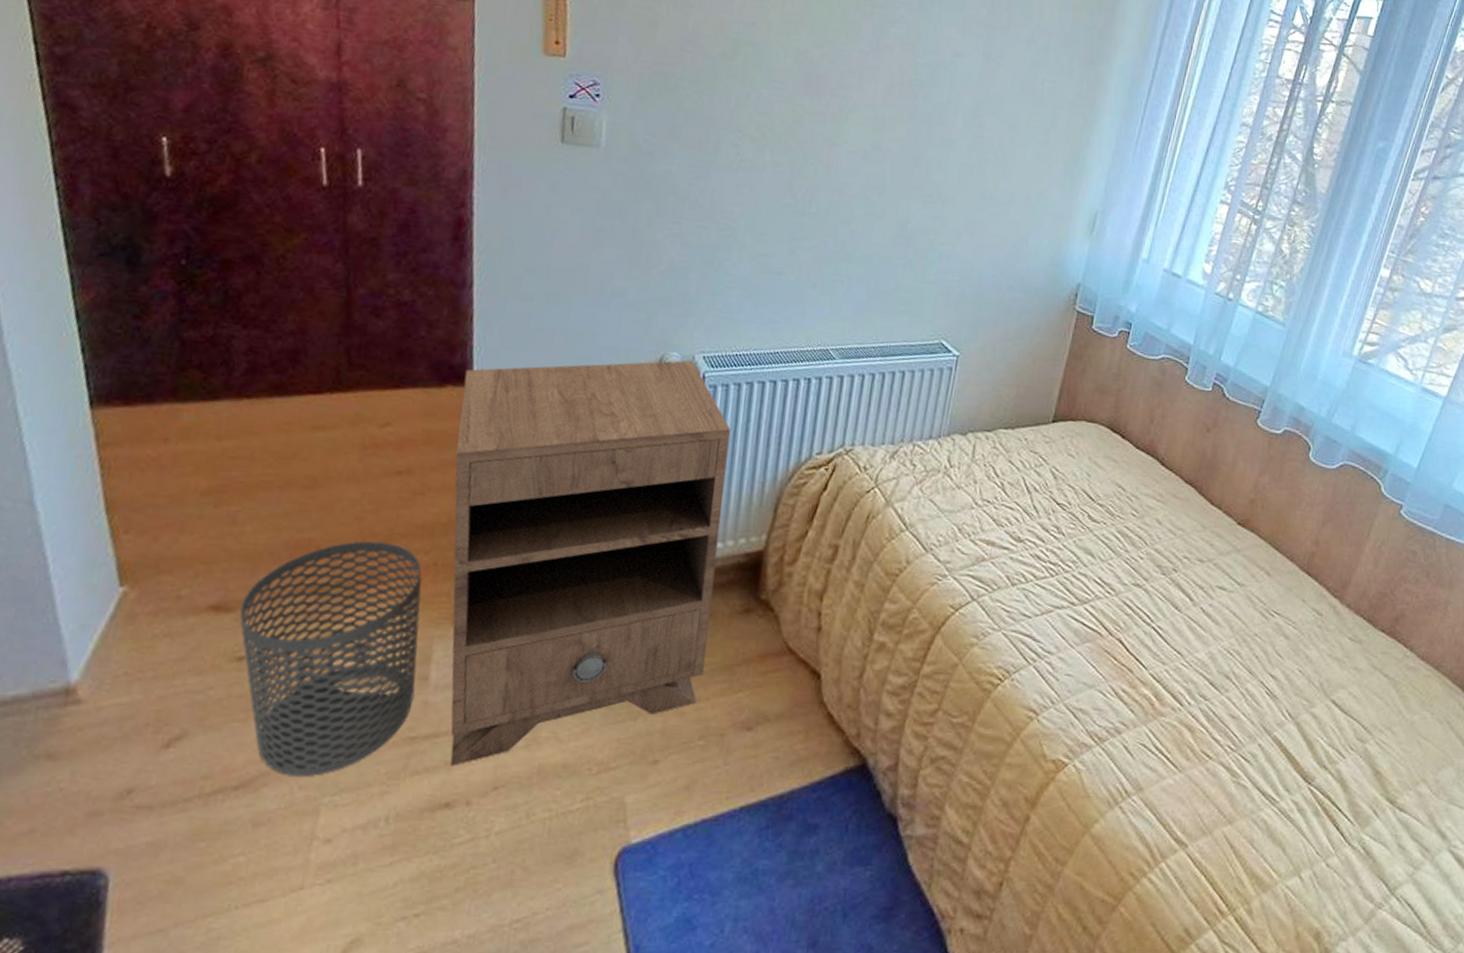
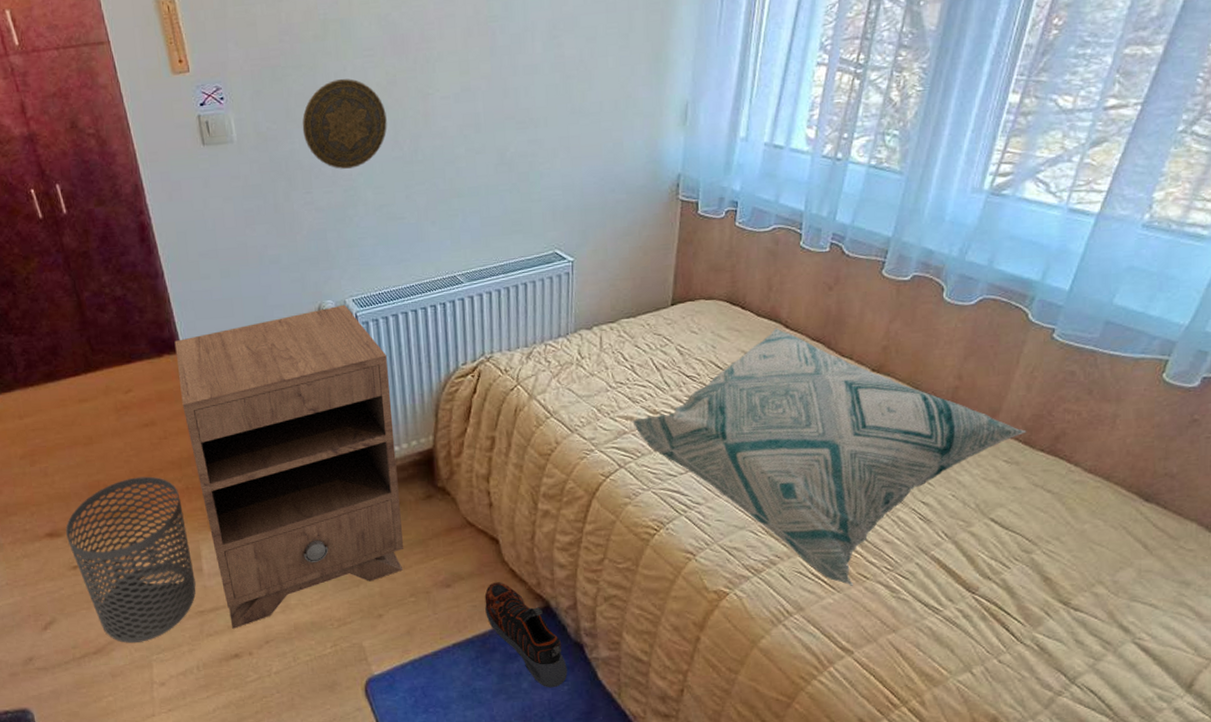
decorative plate: none [685,105,785,206] -> present [302,79,387,169]
shoe: none [788,728,874,873] -> present [484,582,568,688]
decorative pillow: none [992,463,1371,766] -> present [631,328,1027,586]

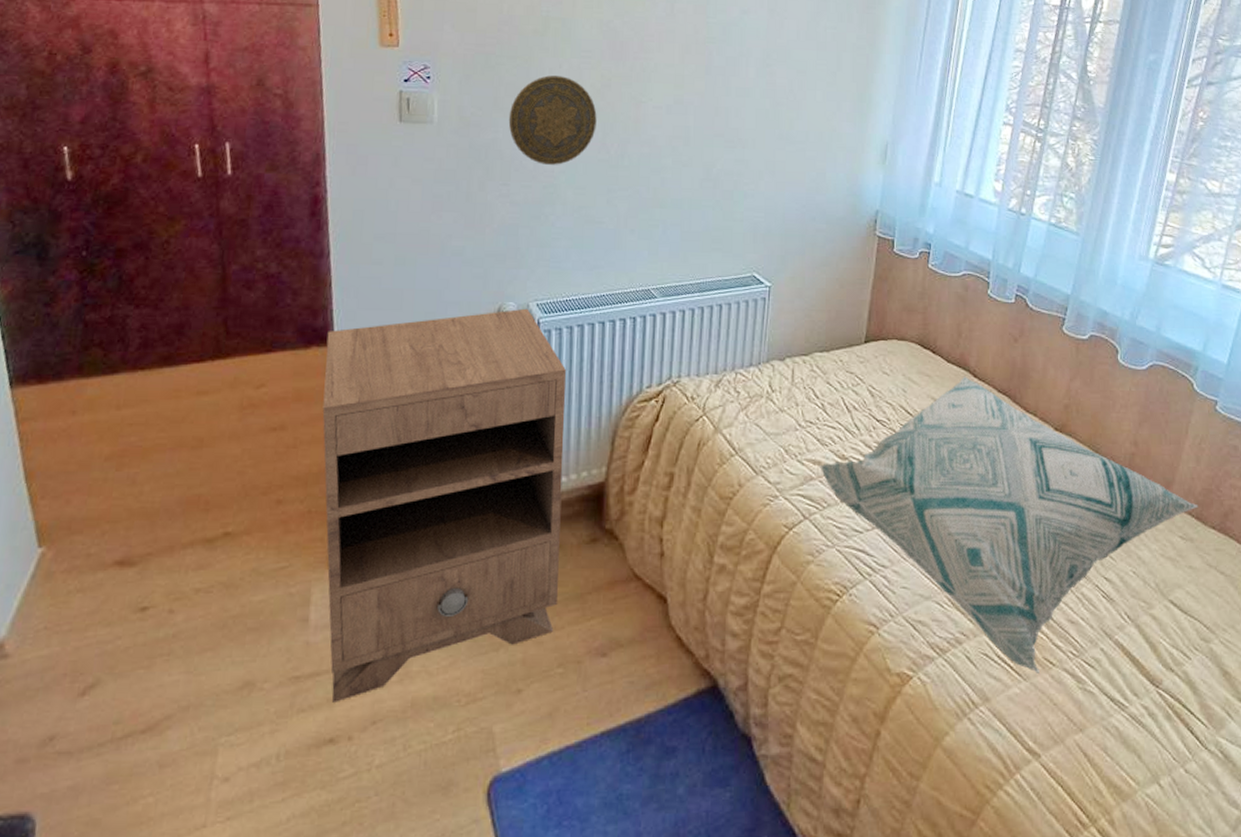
waste bin: present [66,476,196,643] -> none [141,493,299,718]
shoe: present [484,582,568,688] -> none [644,652,731,795]

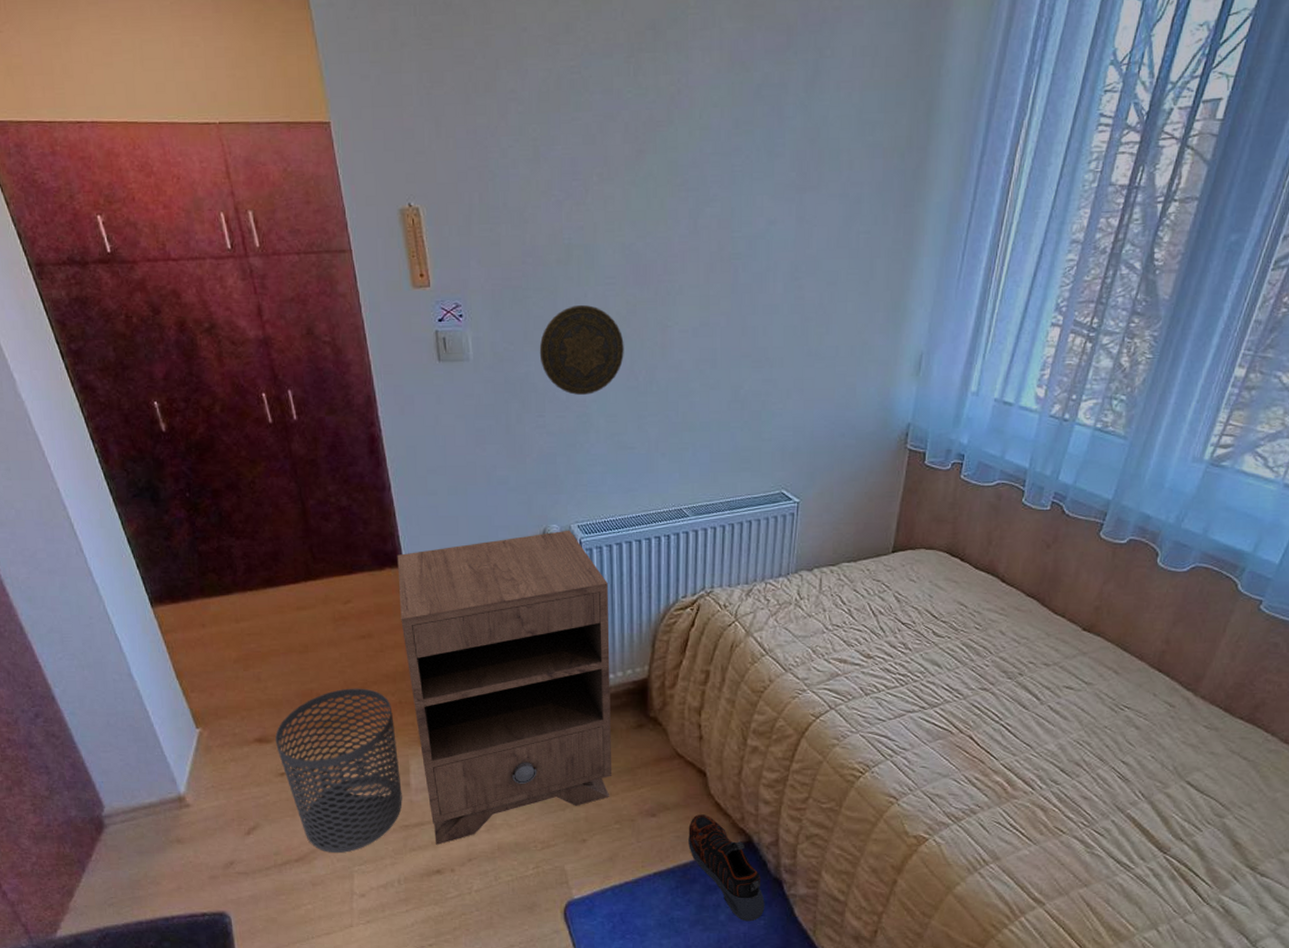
waste bin: none [141,493,299,718] -> present [275,688,402,853]
shoe: none [644,652,731,795] -> present [688,814,765,922]
decorative pillow: present [818,376,1199,673] -> none [844,581,1228,839]

